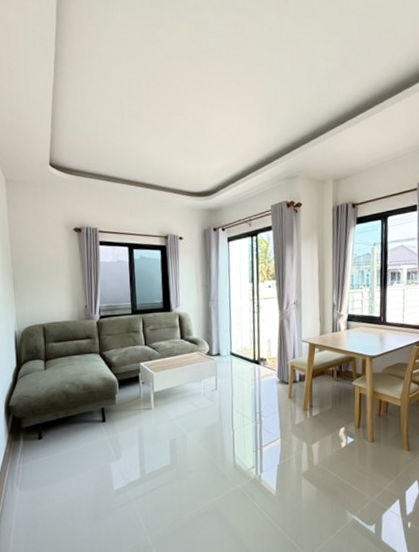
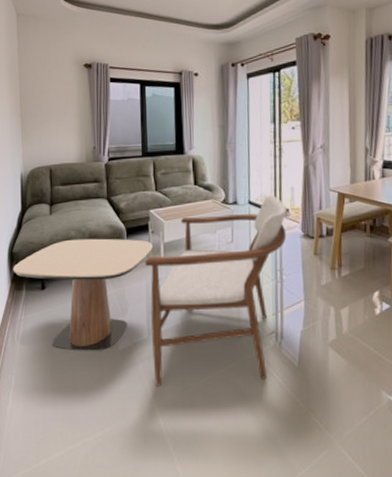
side table: none [10,390,143,493] -> present [13,238,153,351]
armchair: none [136,347,265,521] -> present [144,195,287,387]

